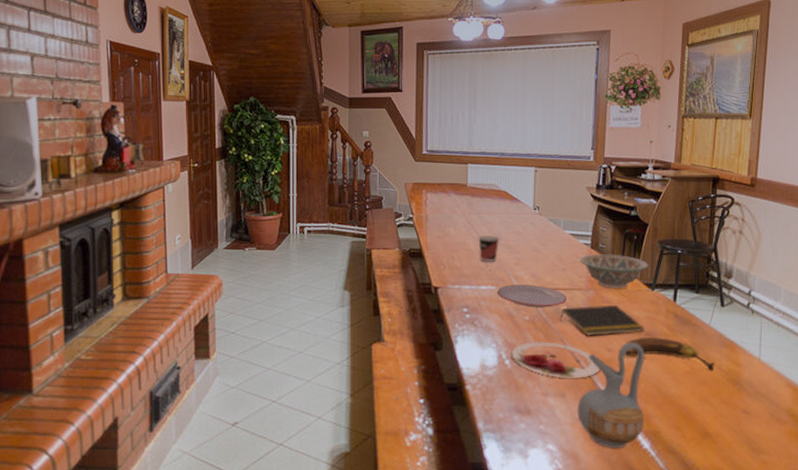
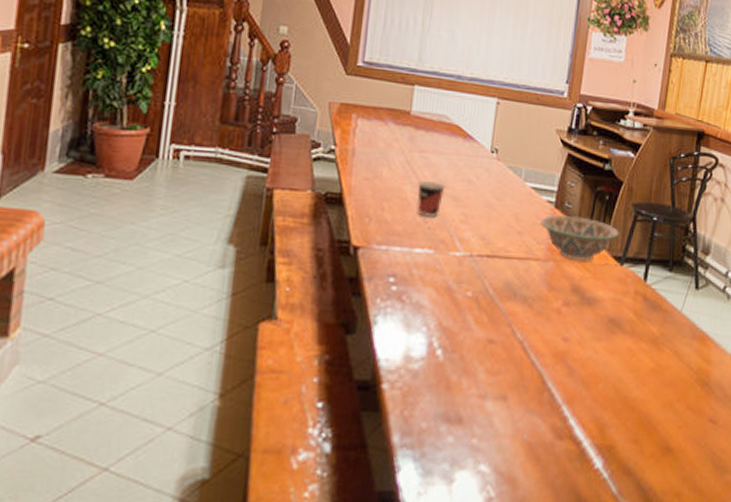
plate: present [497,284,567,307] -> none [435,248,522,281]
plate: present [511,342,599,378] -> none [445,326,552,376]
notepad: present [560,305,644,337] -> none [509,280,608,322]
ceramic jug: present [578,342,646,449] -> none [520,330,607,470]
banana: present [625,336,714,371] -> none [583,324,683,369]

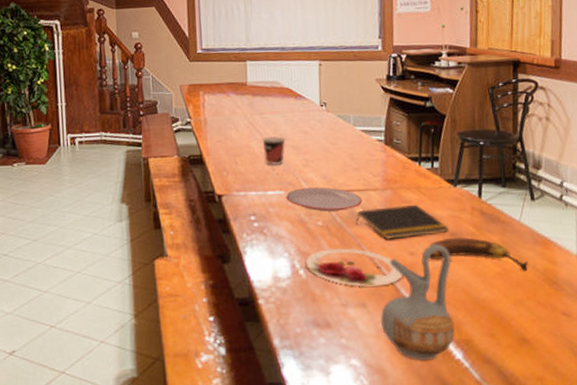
plate: none [435,248,522,281] -> present [286,187,363,212]
plate: none [445,326,552,376] -> present [305,248,402,287]
notepad: none [509,280,608,322] -> present [356,204,449,241]
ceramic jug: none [520,330,607,470] -> present [381,244,455,362]
decorative bowl: present [540,215,619,261] -> none [373,149,449,187]
banana: none [583,324,683,369] -> present [429,237,528,271]

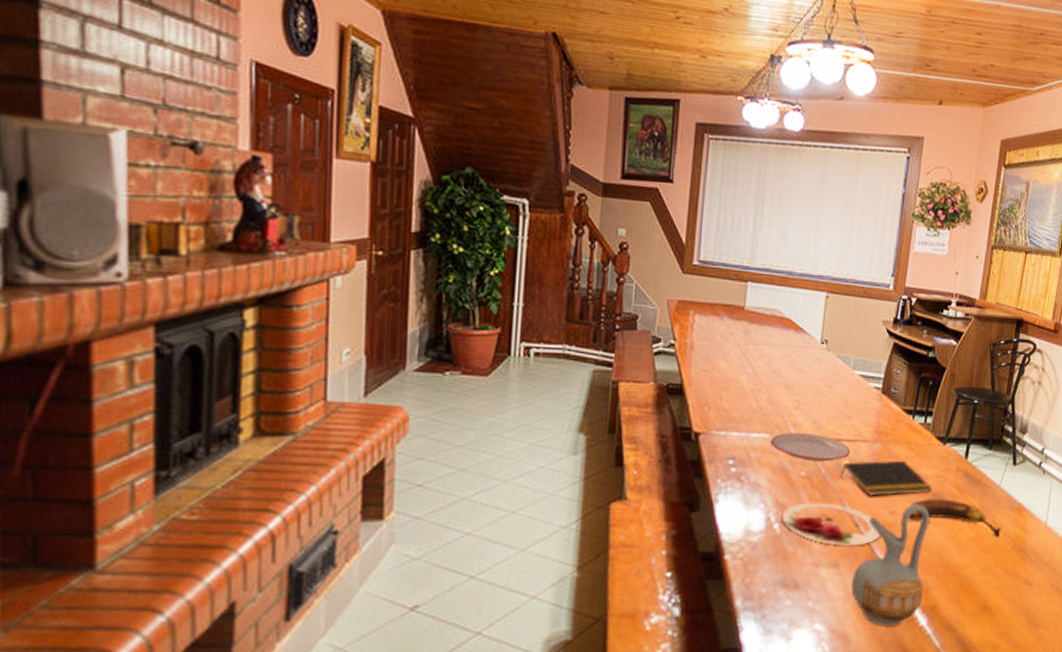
cup: present [262,136,286,166] -> none [753,371,779,406]

